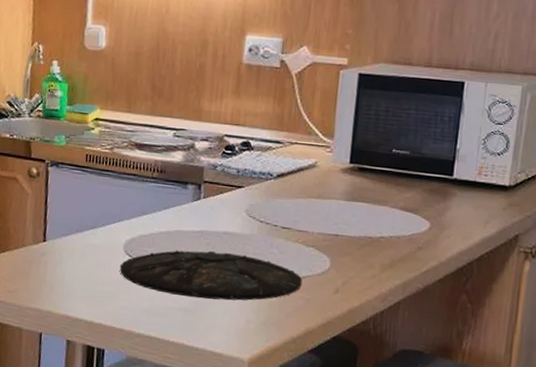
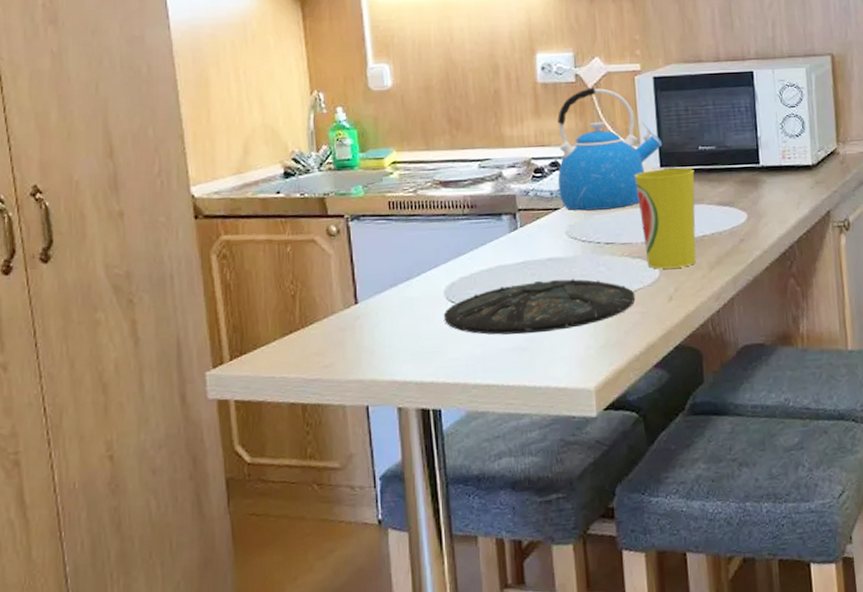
kettle: none [245,75,357,197] -> present [557,87,663,211]
cup: none [320,164,384,264] -> present [635,168,696,269]

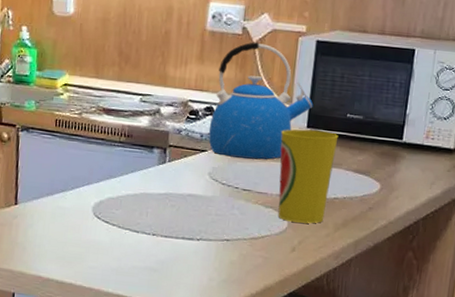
plate: present [443,279,636,335] -> none [88,212,262,260]

